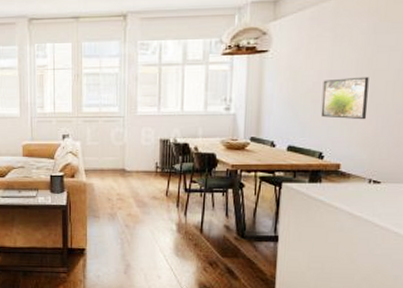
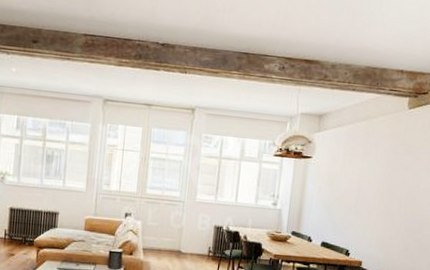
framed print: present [320,76,369,120] -> none [349,188,389,225]

